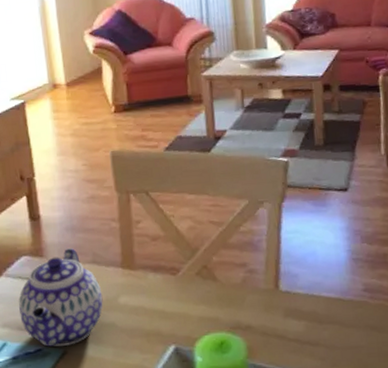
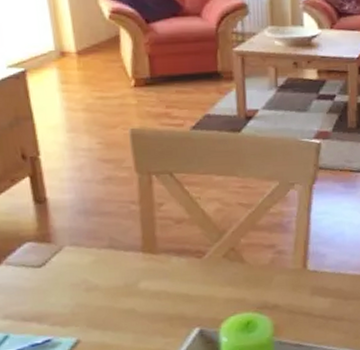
teapot: present [18,248,103,347] -> none [22,233,122,337]

